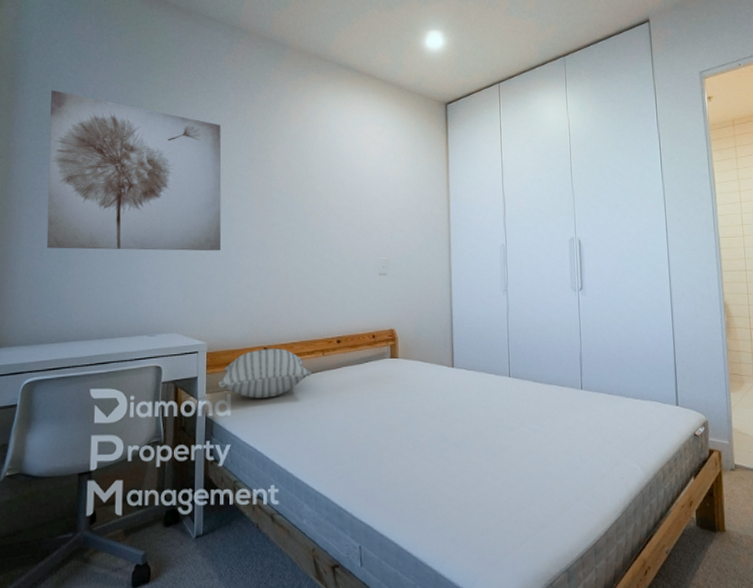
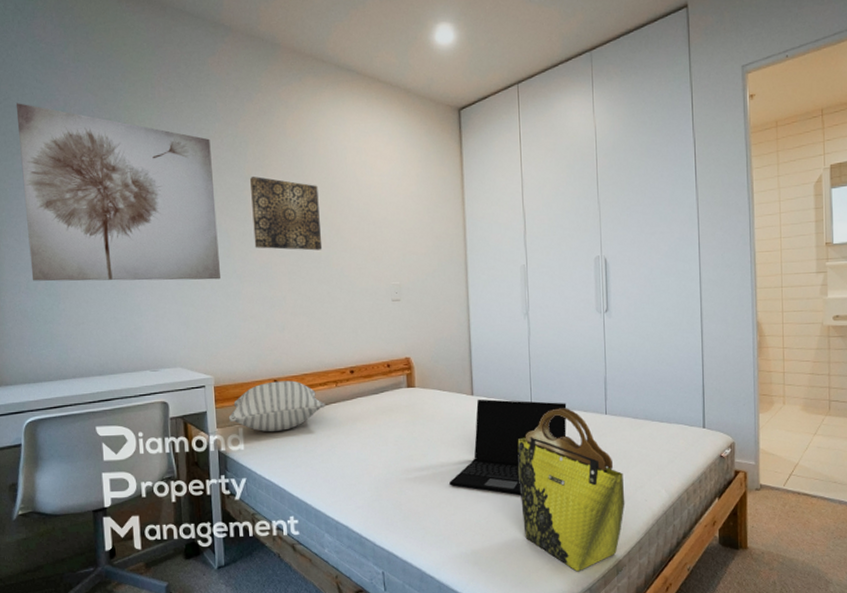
wall art: none [254,159,317,227] -> present [250,176,323,251]
laptop: none [429,371,544,469] -> present [450,399,567,495]
tote bag: none [495,382,602,552] -> present [517,408,625,572]

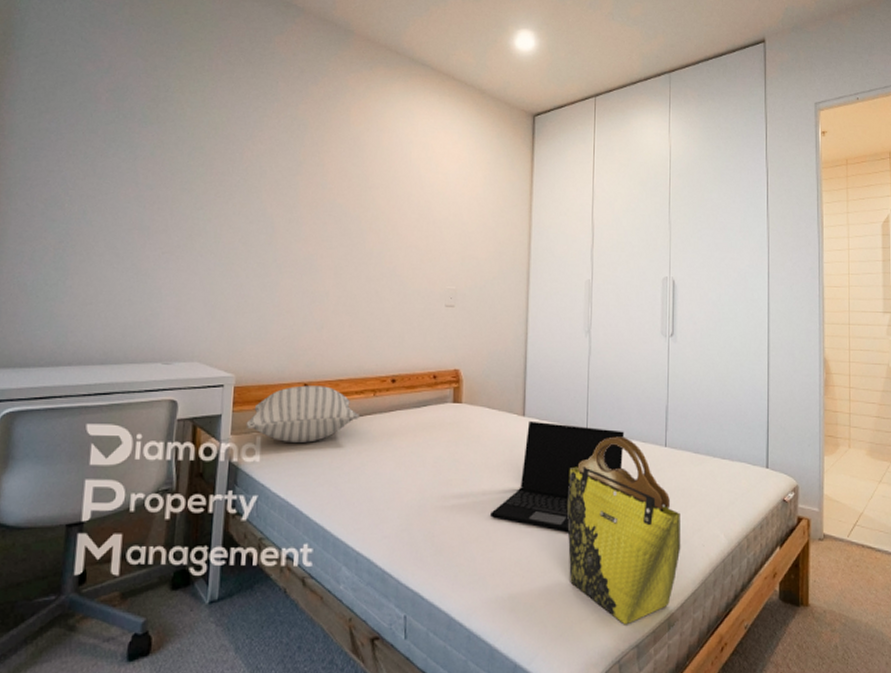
wall art: present [16,103,220,281] -> none [39,59,266,268]
wall art: present [250,176,323,251] -> none [301,162,378,246]

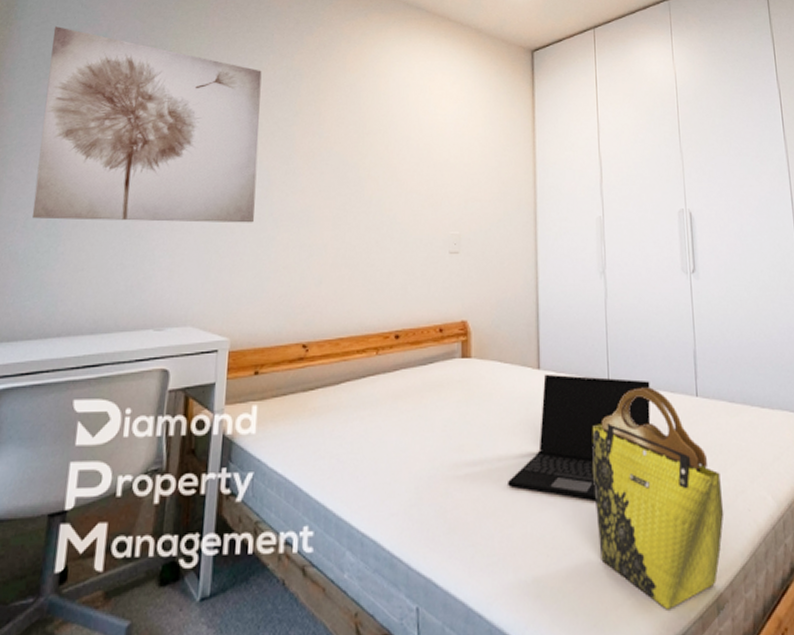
wall art: none [39,59,266,268] -> present [32,26,262,223]
pillow: present [246,385,360,443] -> none [241,346,362,410]

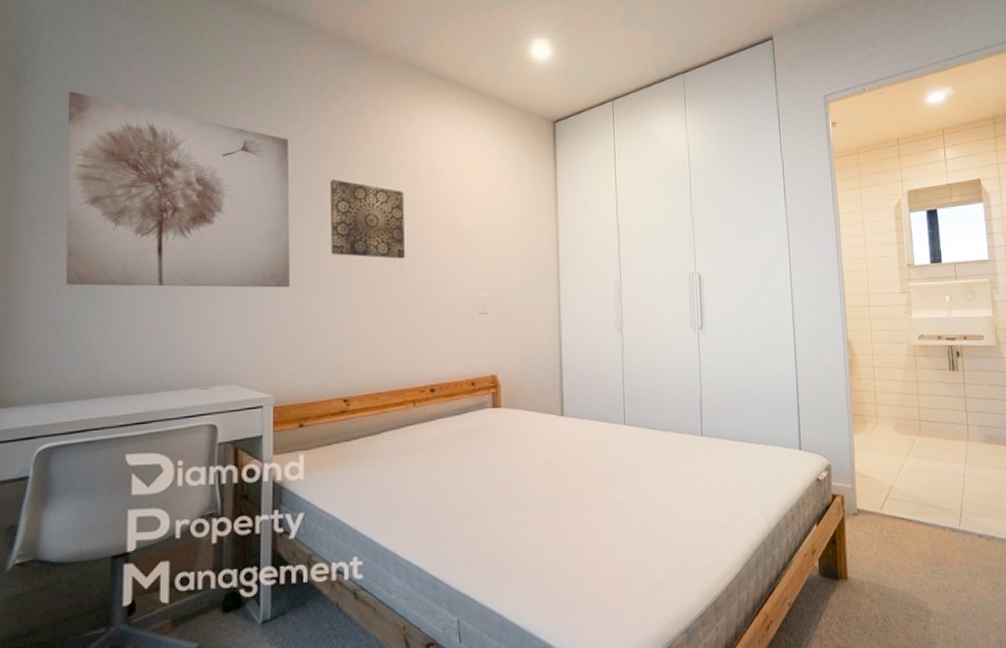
wall art: none [297,111,375,194] -> present [330,180,406,259]
laptop: present [508,374,651,500] -> none [536,420,662,526]
tote bag: present [591,387,724,610] -> none [609,429,723,612]

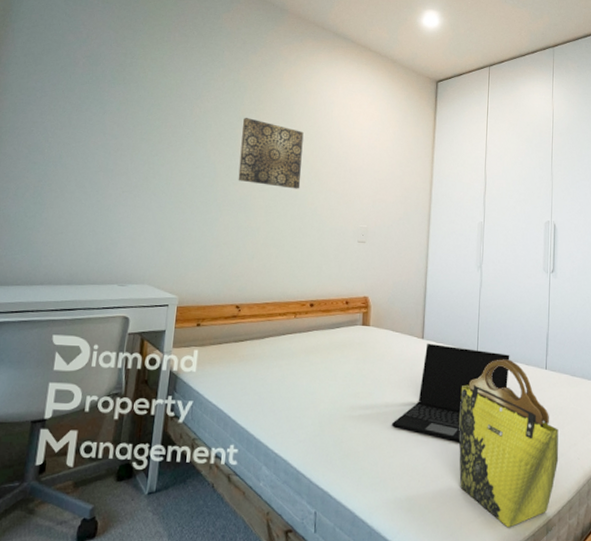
wall art: present [65,91,290,288] -> none [22,31,213,206]
laptop: none [536,420,662,526] -> present [392,343,510,442]
tote bag: none [609,429,723,612] -> present [458,359,559,528]

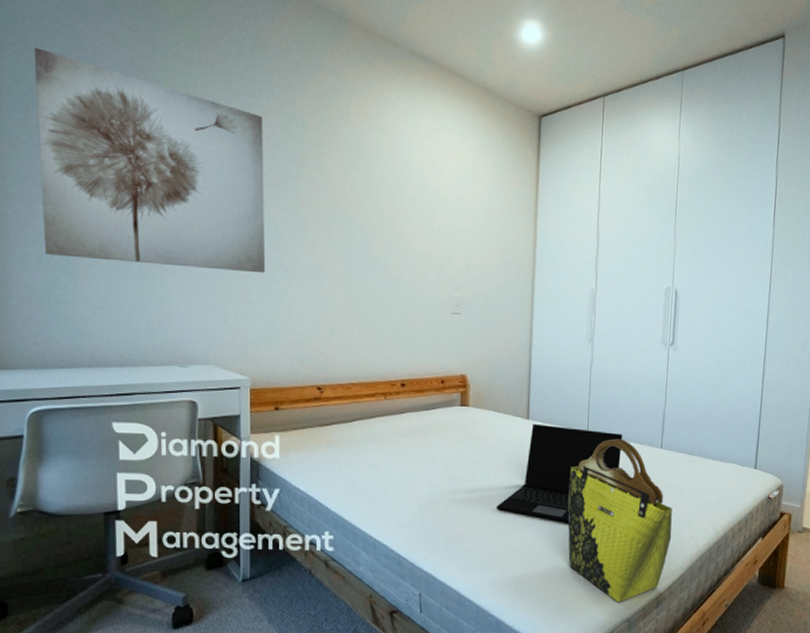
wall art: none [22,31,213,206] -> present [33,47,265,273]
wall art: present [238,118,304,189] -> none [305,164,381,252]

